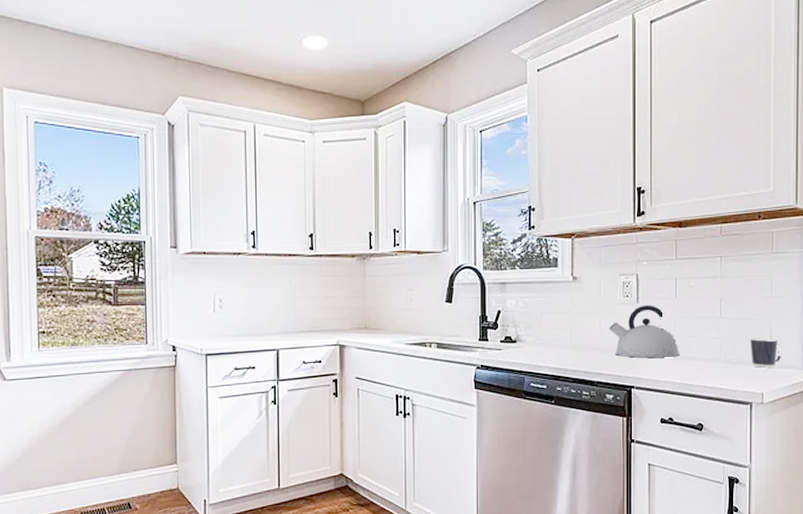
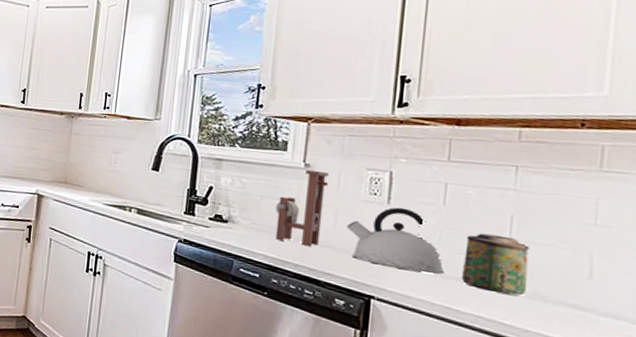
paper towel holder: none [553,283,593,353] -> present [275,170,329,247]
canister: none [692,316,734,364] -> present [462,233,529,296]
mug: present [749,338,781,368] -> none [554,271,606,314]

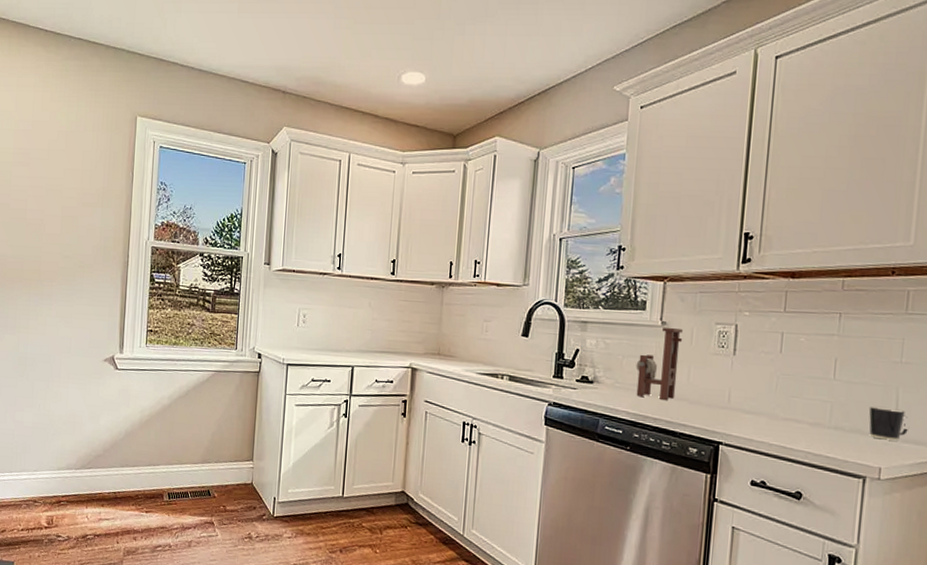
kettle: present [346,207,445,275] -> none [698,357,781,418]
canister: present [462,233,529,296] -> none [795,376,849,431]
mug: none [554,271,606,314] -> present [868,406,908,441]

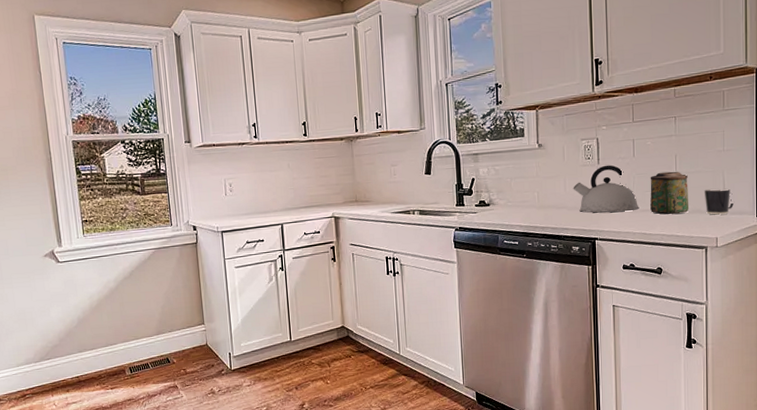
paper towel holder: present [636,328,683,401] -> none [522,148,557,212]
kettle: none [698,357,781,418] -> present [573,165,639,213]
canister: none [795,376,849,431] -> present [650,171,689,215]

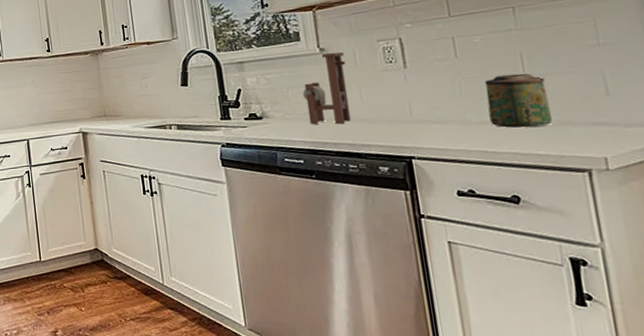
paper towel holder: none [522,148,557,212] -> present [302,52,352,125]
kettle: present [573,165,639,213] -> none [372,68,473,127]
mug: present [704,188,734,215] -> none [573,93,628,128]

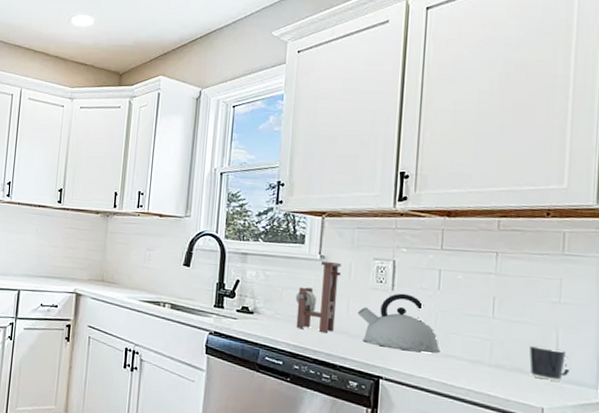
kettle: none [372,68,473,127] -> present [357,293,441,354]
canister: present [484,73,553,128] -> none [455,314,508,369]
mug: none [573,93,628,128] -> present [528,345,570,382]

